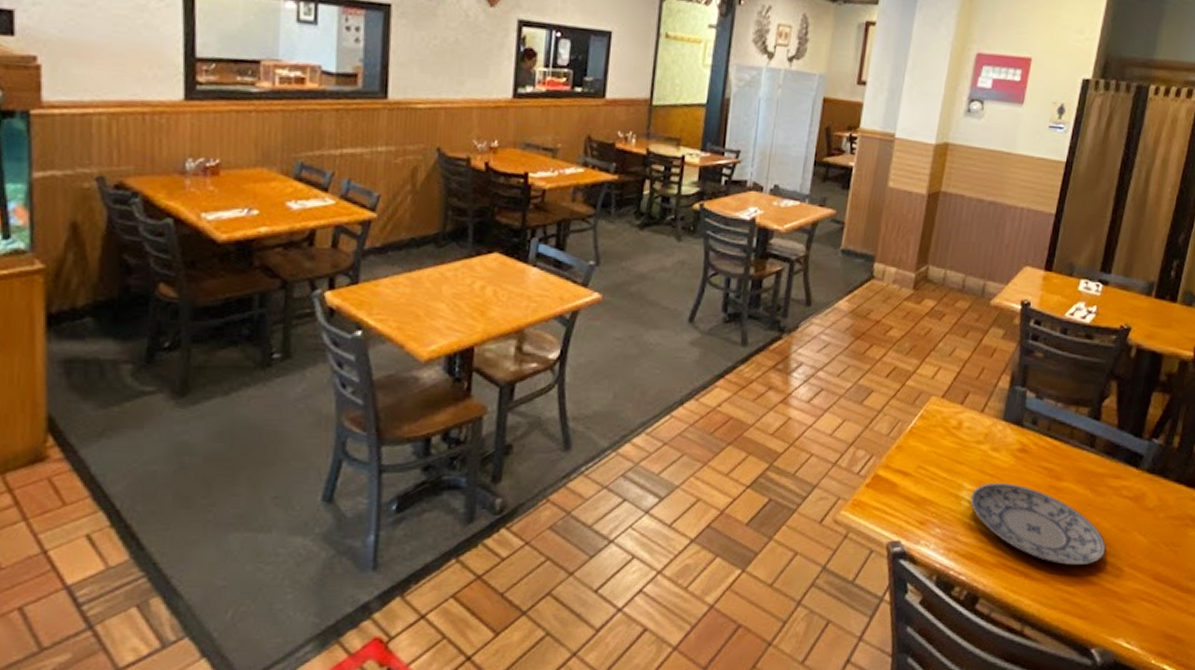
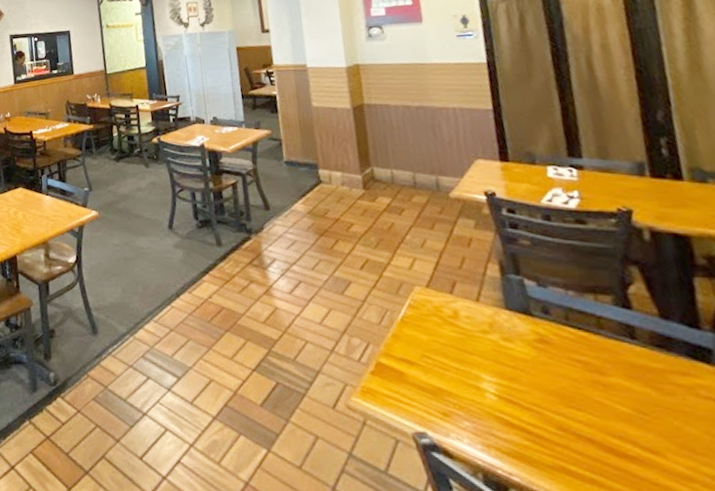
plate: present [970,482,1107,566] -> none [494,374,706,479]

